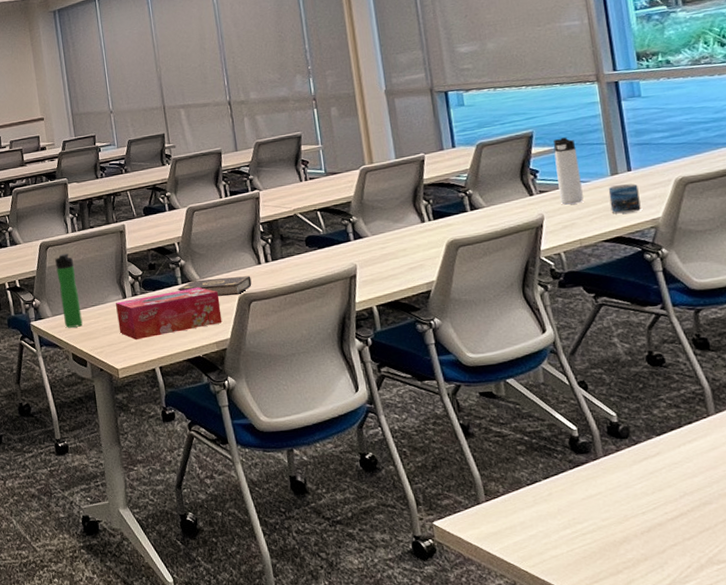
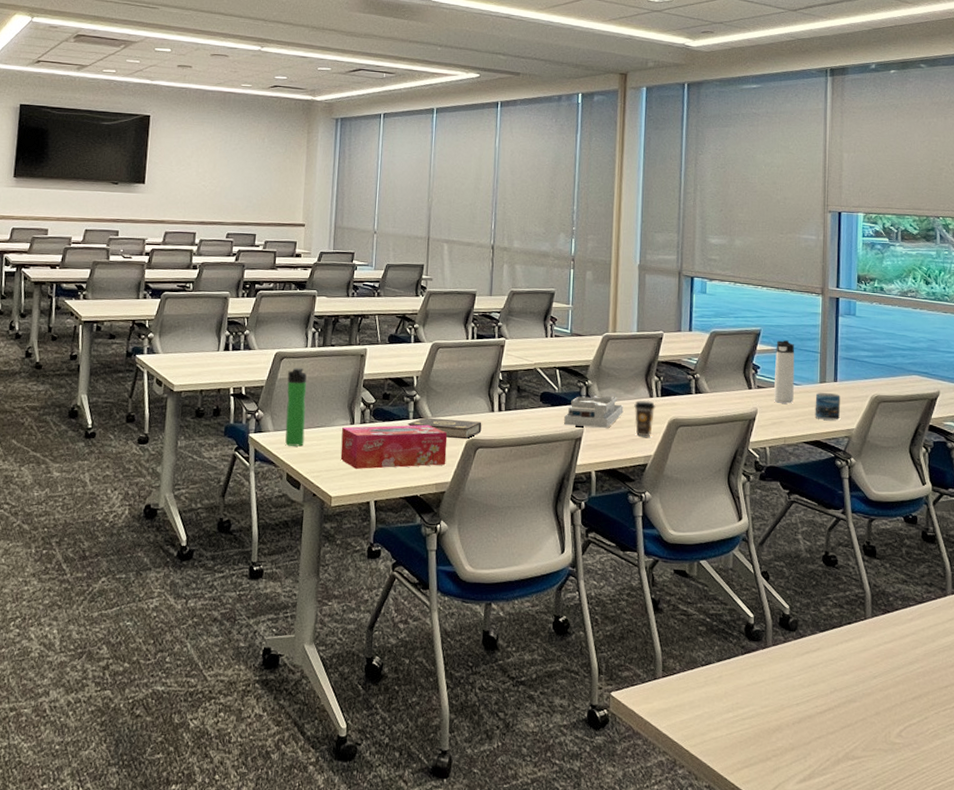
desk organizer: none [334,228,396,266] -> present [564,396,624,428]
coffee cup: none [406,226,430,263] -> present [634,400,656,436]

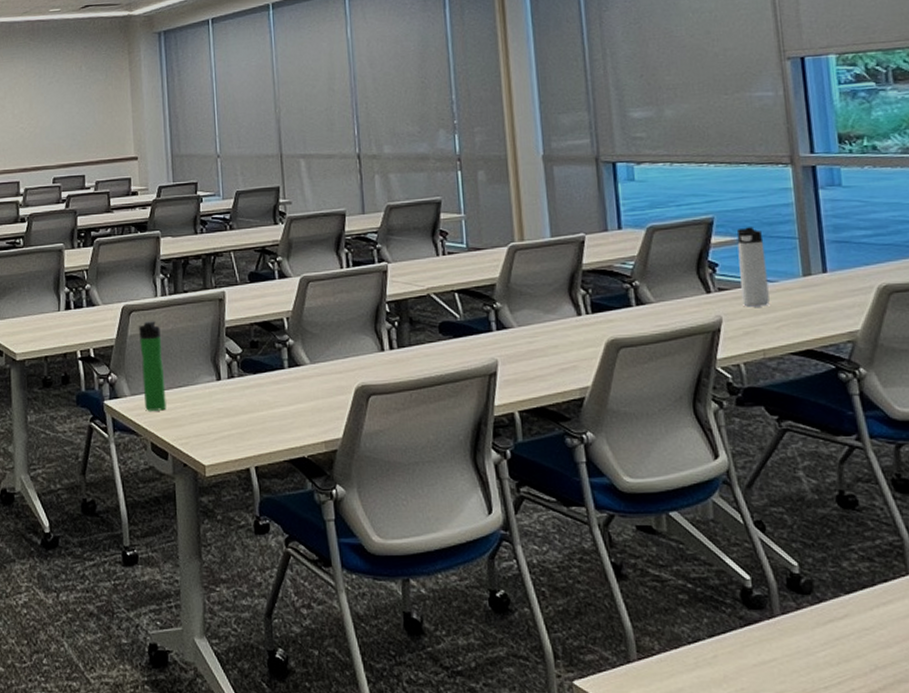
tissue box: present [340,424,447,470] -> none [208,373,334,432]
book: present [408,417,482,440] -> none [283,363,372,387]
desk organizer: present [564,396,624,428] -> none [472,319,546,359]
coffee cup: present [634,400,656,436] -> none [558,319,587,364]
mug: present [815,393,840,420] -> none [799,288,837,323]

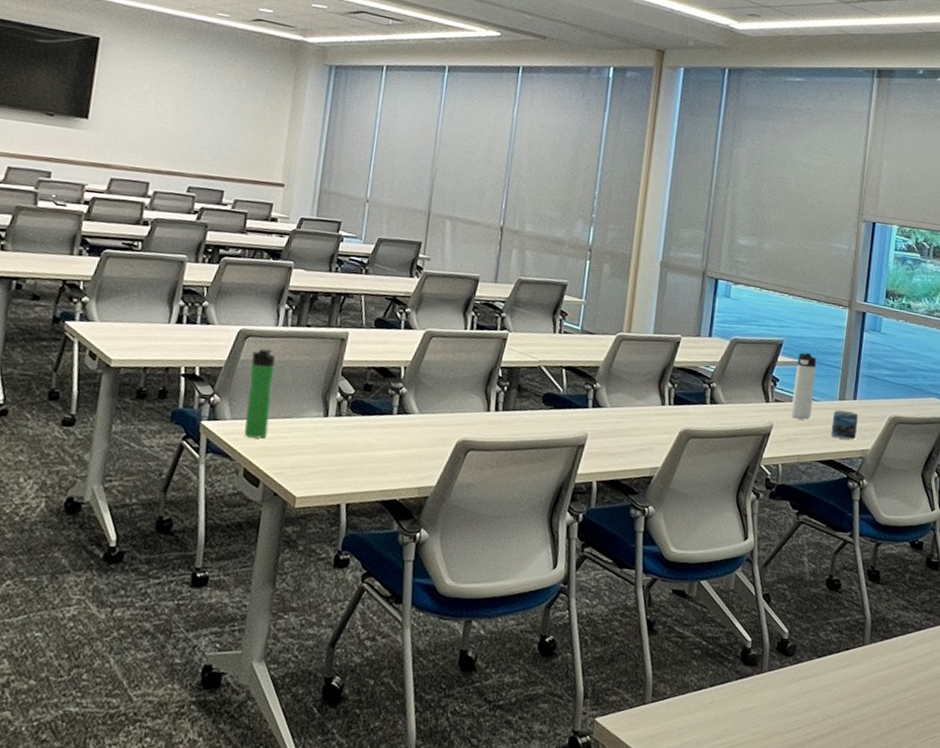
mug: none [799,288,837,323] -> present [831,410,858,440]

